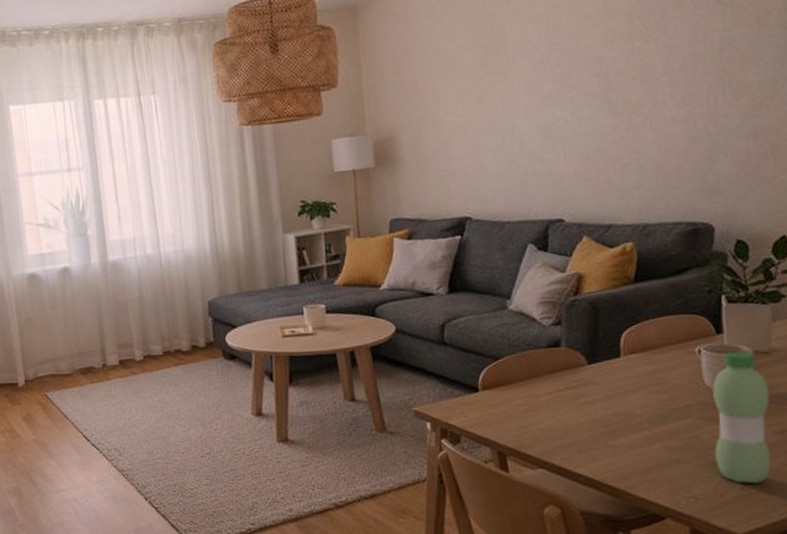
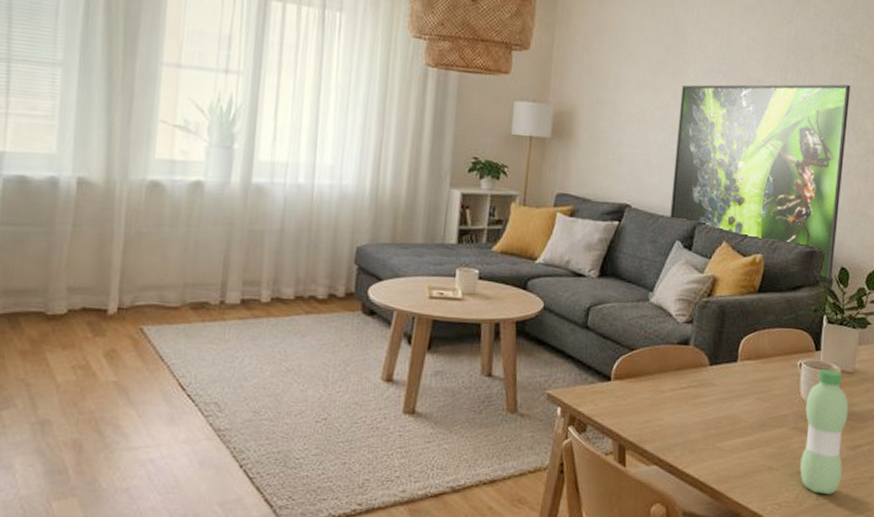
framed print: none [508,36,727,256] -> present [669,84,851,280]

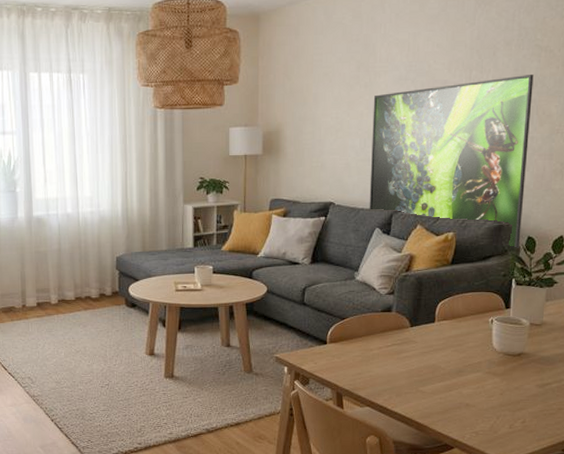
water bottle: present [800,368,849,495] -> none [494,322,538,424]

